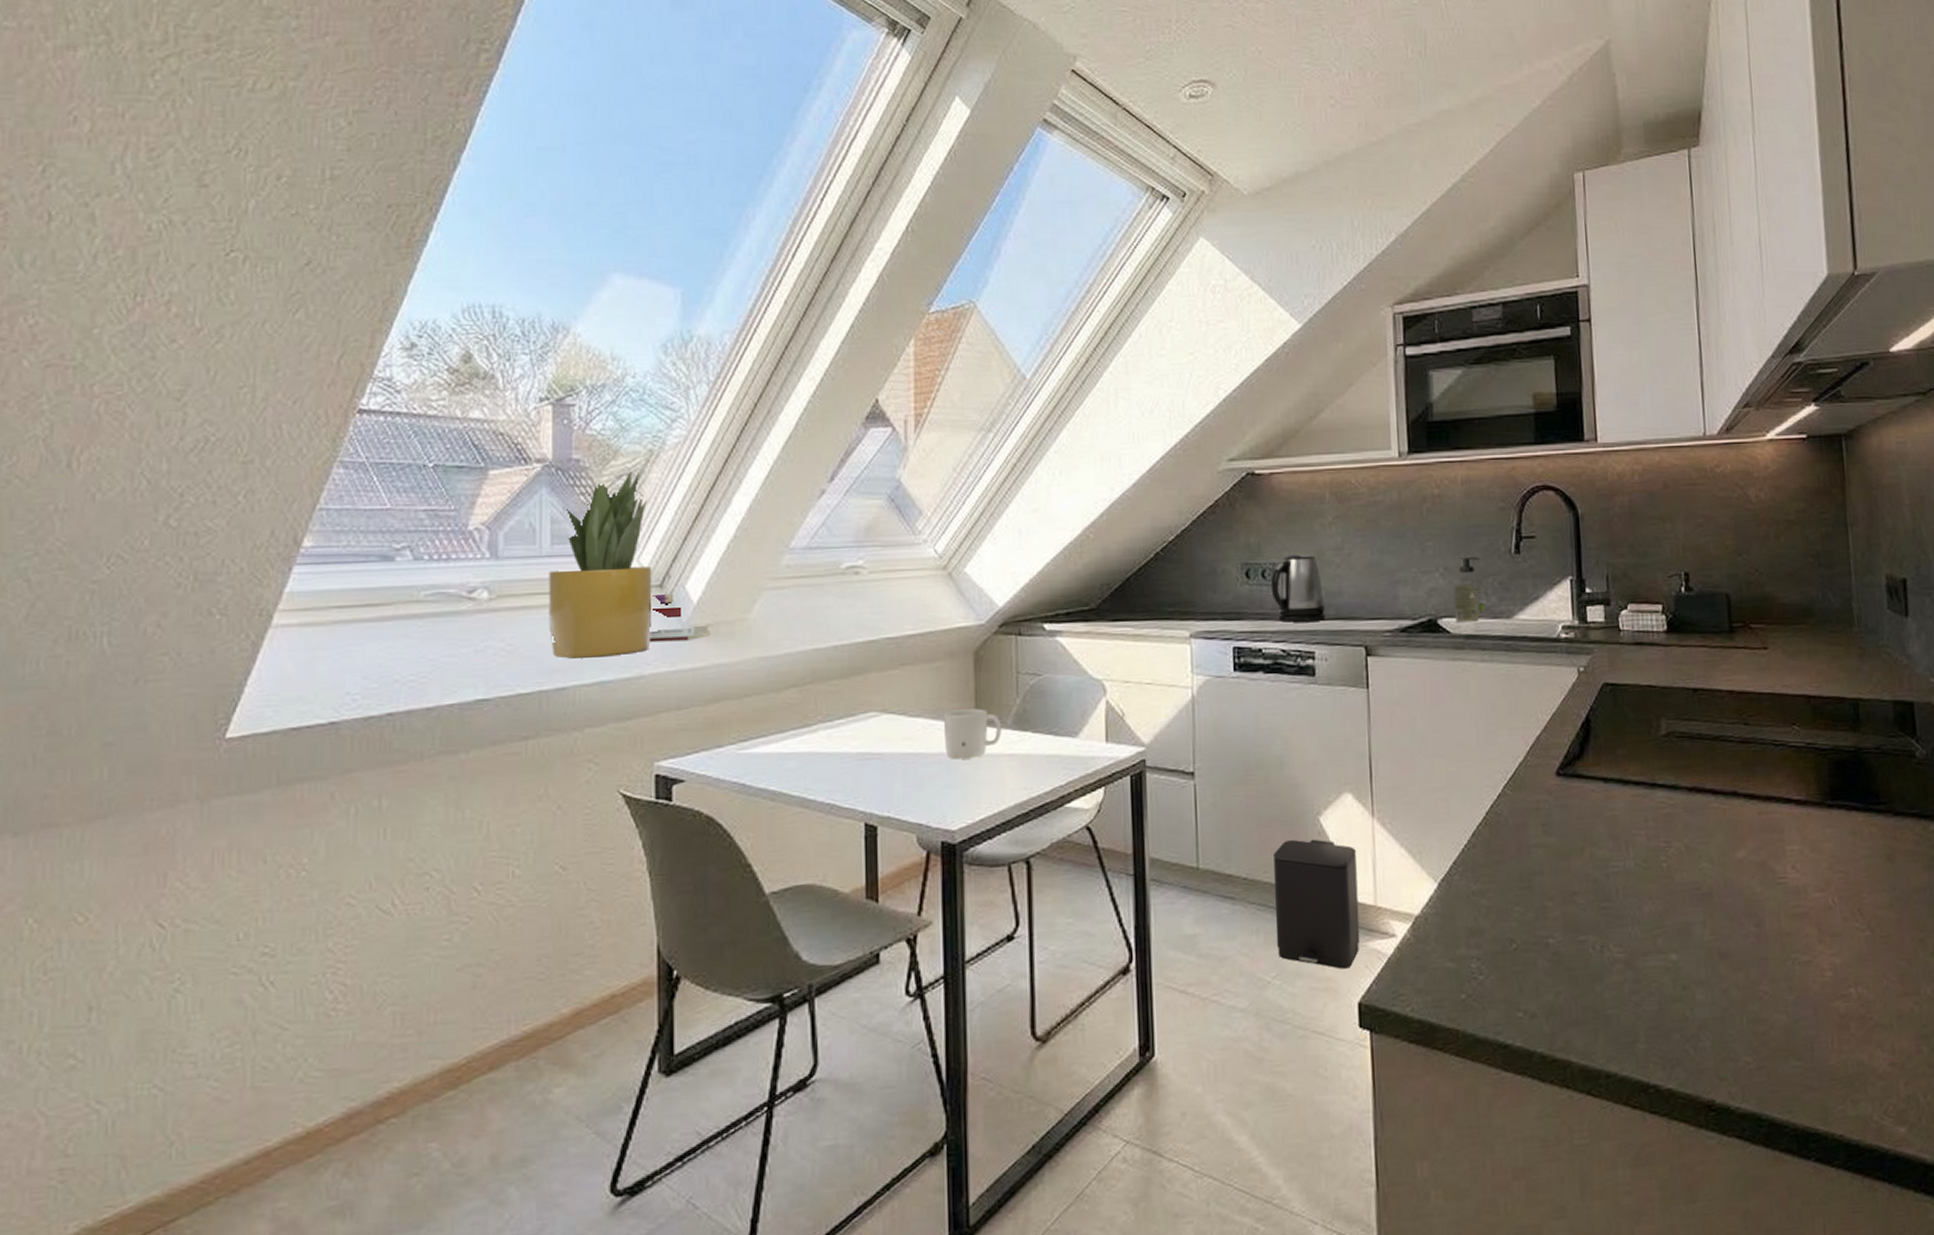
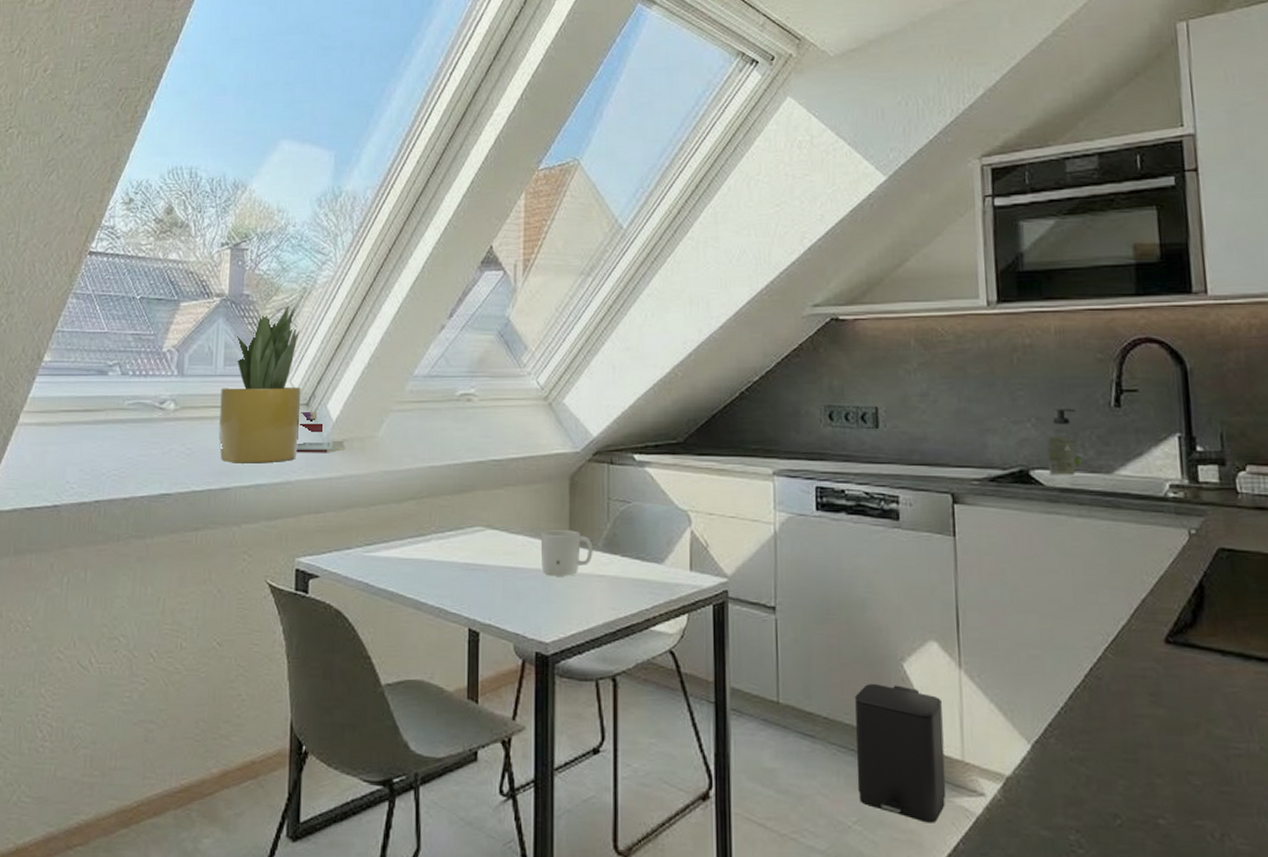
kettle: present [1270,553,1325,623] -> none [854,398,910,467]

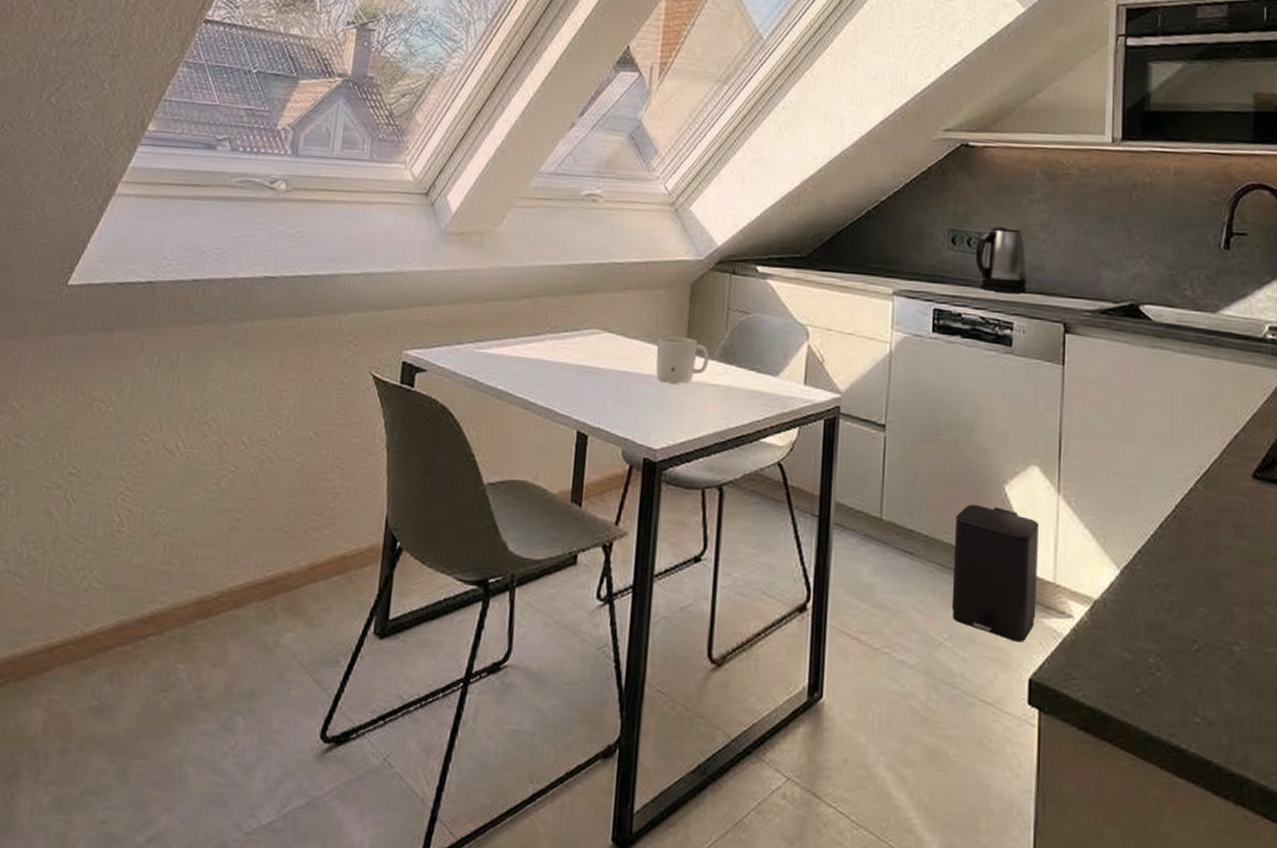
planter: present [219,305,301,463] -> none [331,91,425,252]
books: present [295,412,346,453] -> none [410,202,464,246]
kettle: none [854,398,910,467] -> present [975,225,1027,294]
soap dispenser: present [1047,409,1081,475] -> none [1158,247,1189,312]

